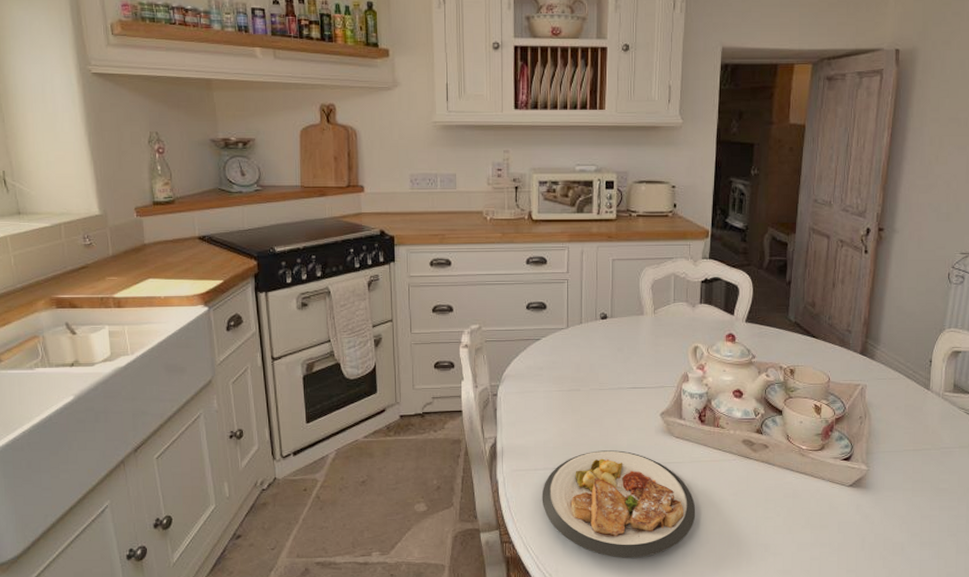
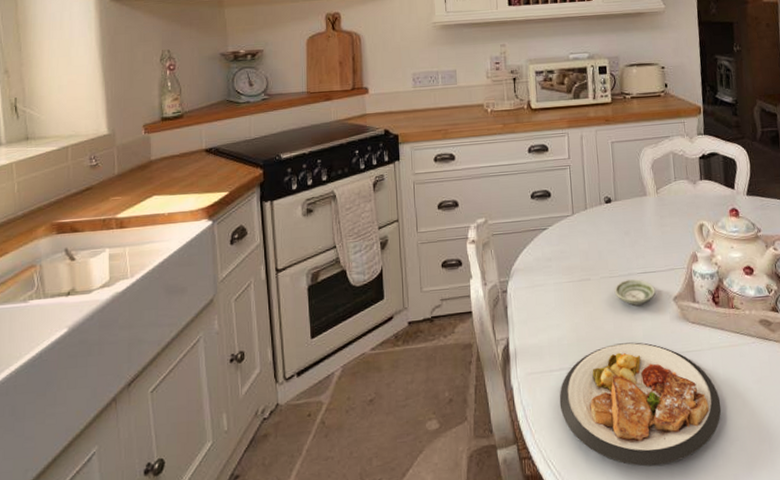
saucer: none [602,393,643,417] -> present [614,279,656,306]

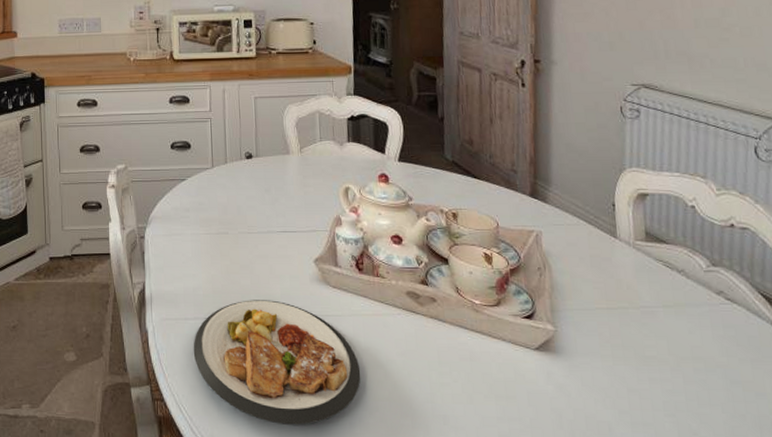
saucer: present [614,279,656,306] -> none [252,237,295,264]

